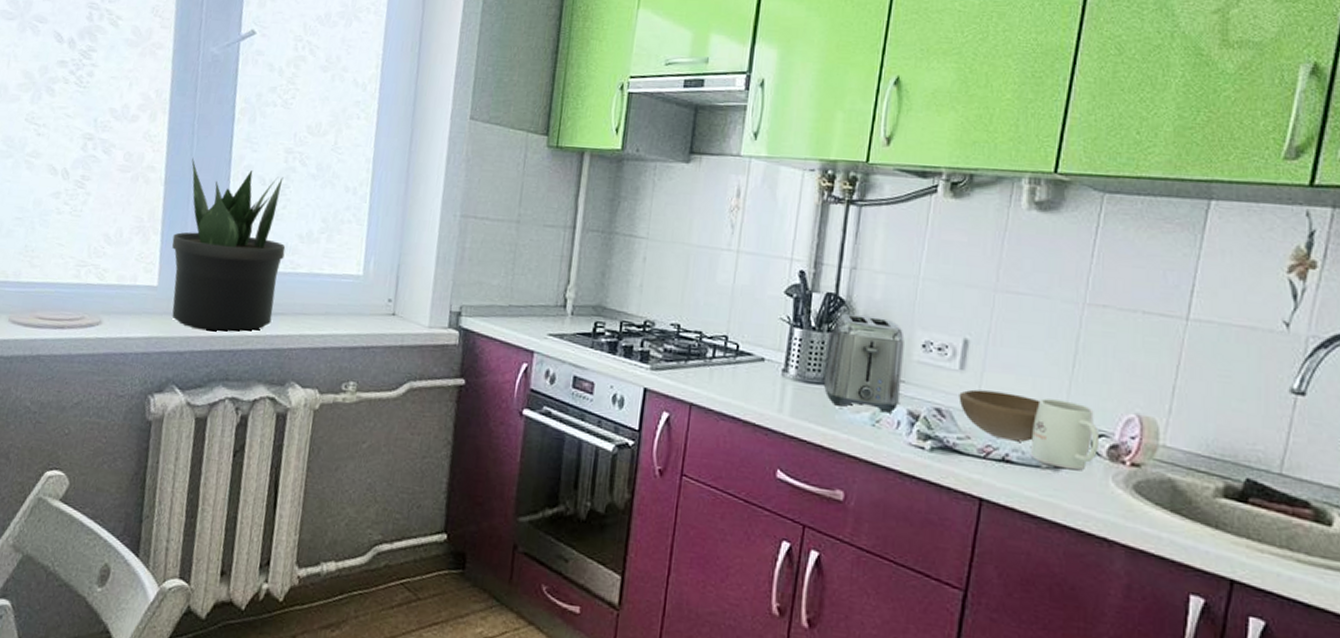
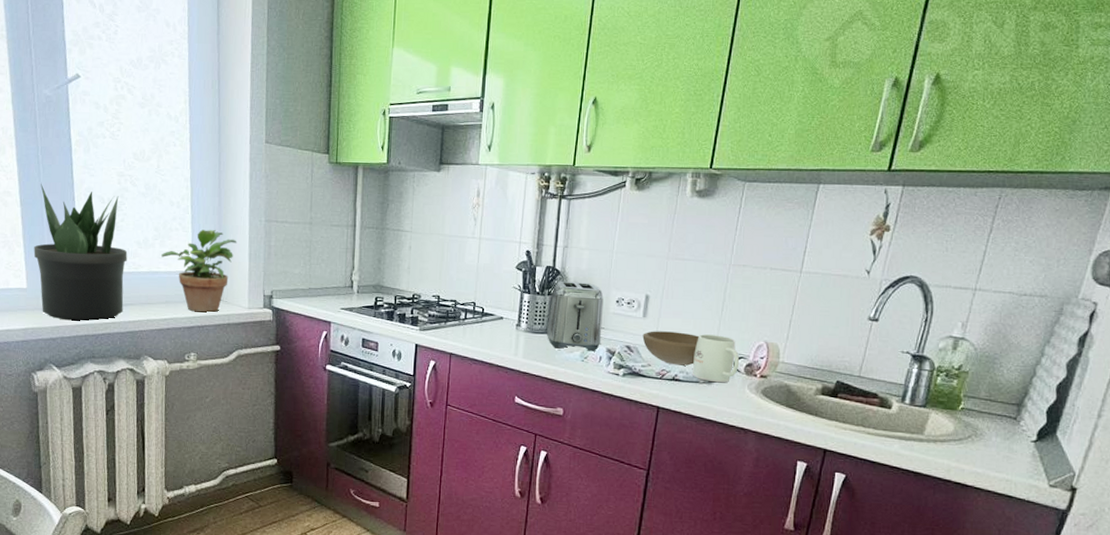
potted plant: none [326,223,423,330] -> present [161,230,237,313]

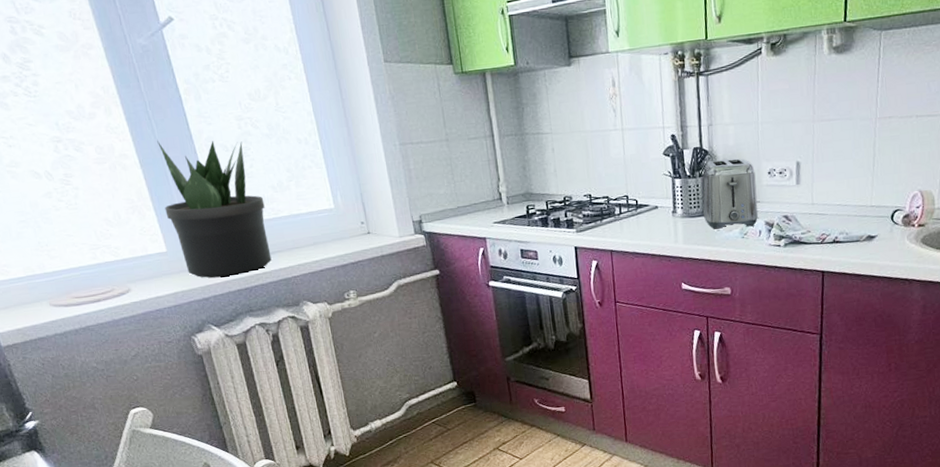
potted plant: present [161,230,237,313] -> none [299,162,375,249]
bowl: present [642,331,699,366] -> none [798,194,855,228]
mug: present [692,334,740,383] -> none [851,191,897,239]

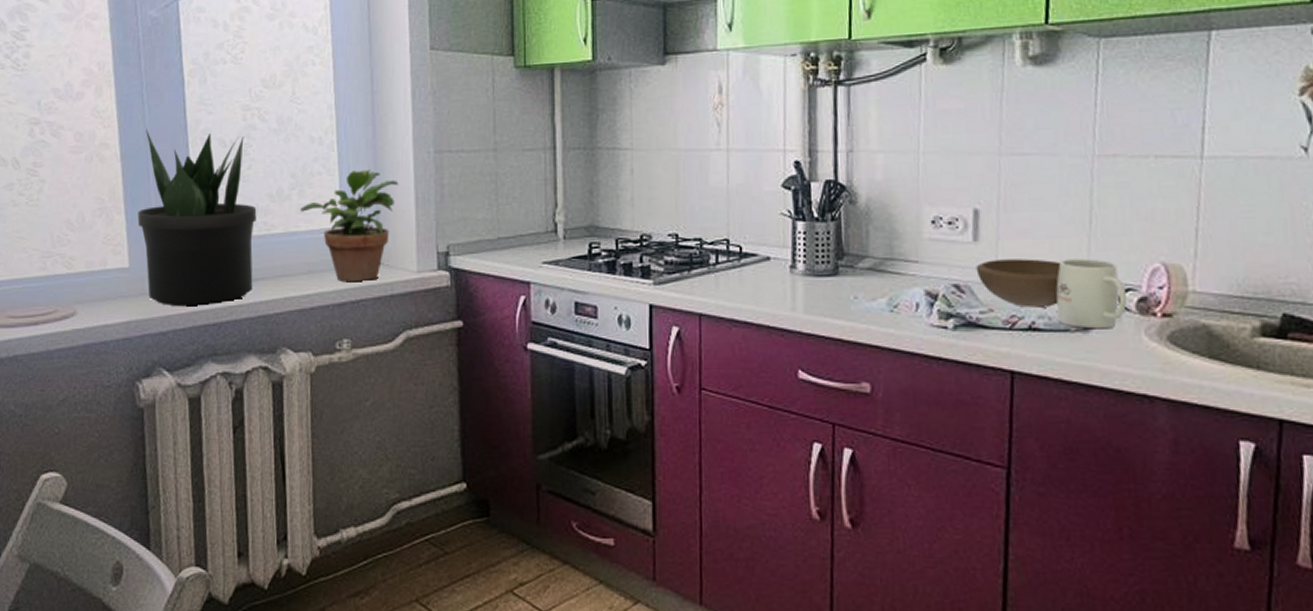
potted plant: none [299,162,375,249] -> present [300,170,399,283]
toaster: present [702,158,759,229] -> none [833,198,916,297]
bowl: none [798,194,855,228] -> present [976,259,1061,308]
mug: none [851,191,897,239] -> present [1055,259,1128,330]

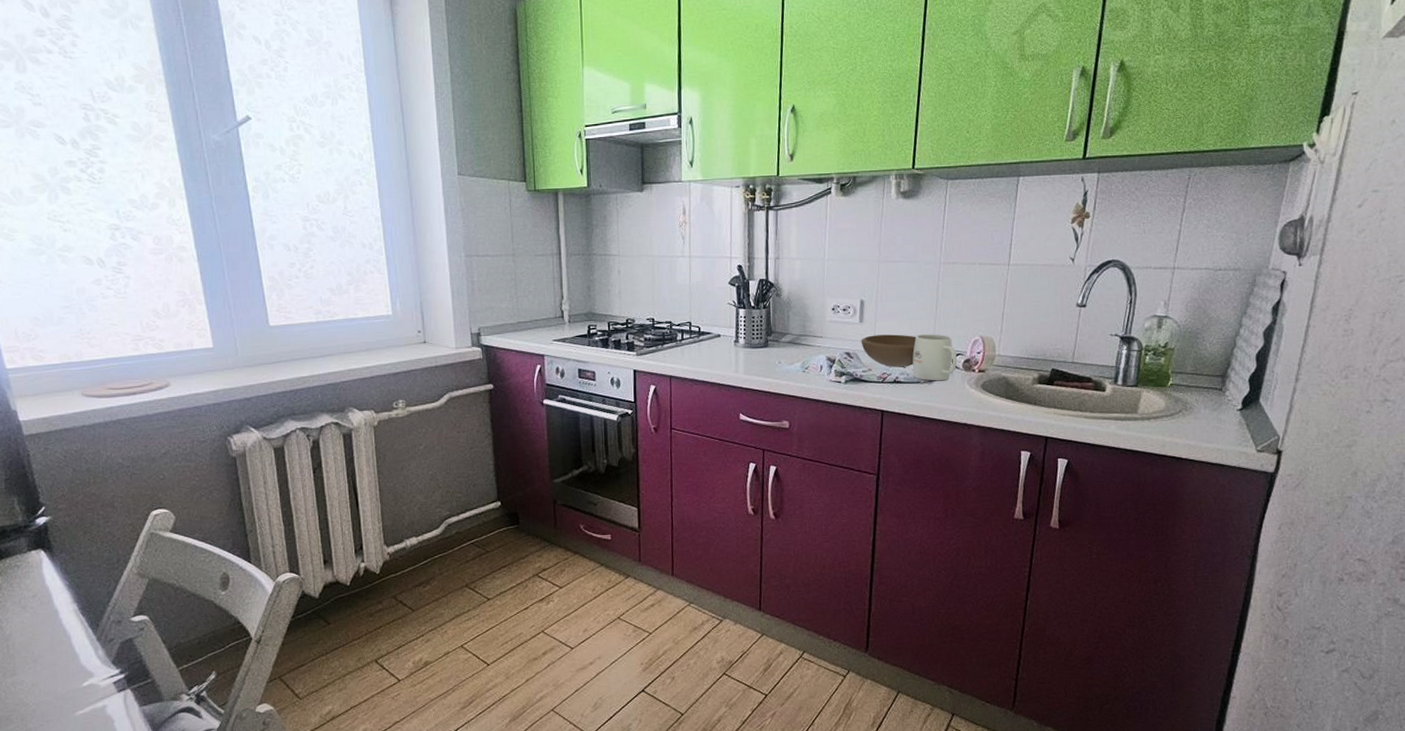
planter: present [137,128,257,307] -> none [217,235,322,378]
potted plant: present [300,170,399,283] -> none [357,270,438,357]

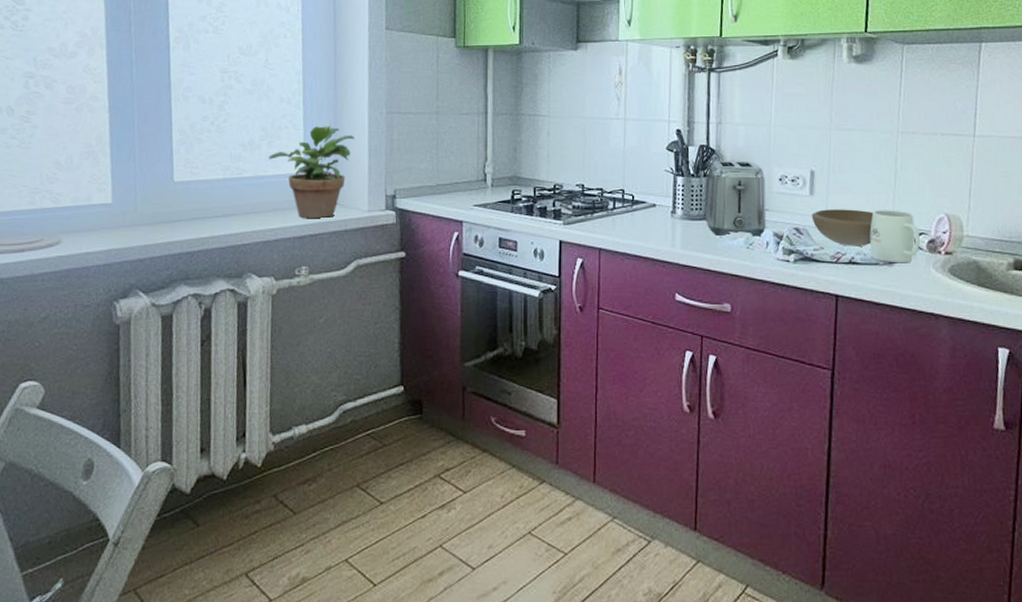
potted plant: none [357,270,438,357] -> present [269,126,355,219]
toaster: none [765,292,821,361] -> present [704,160,767,237]

